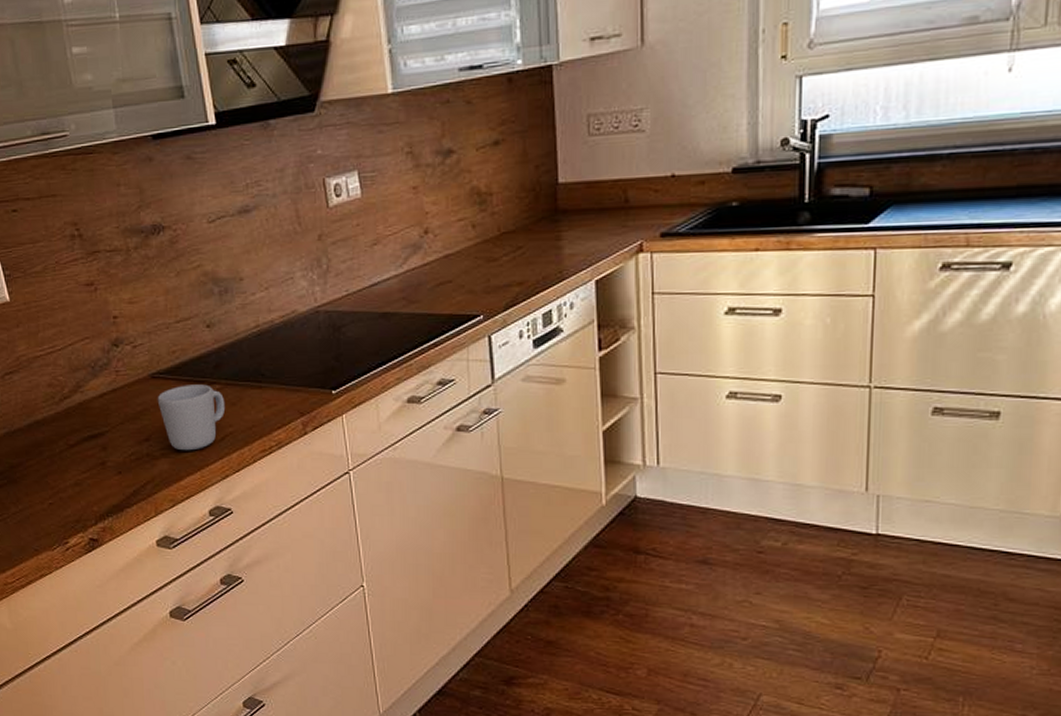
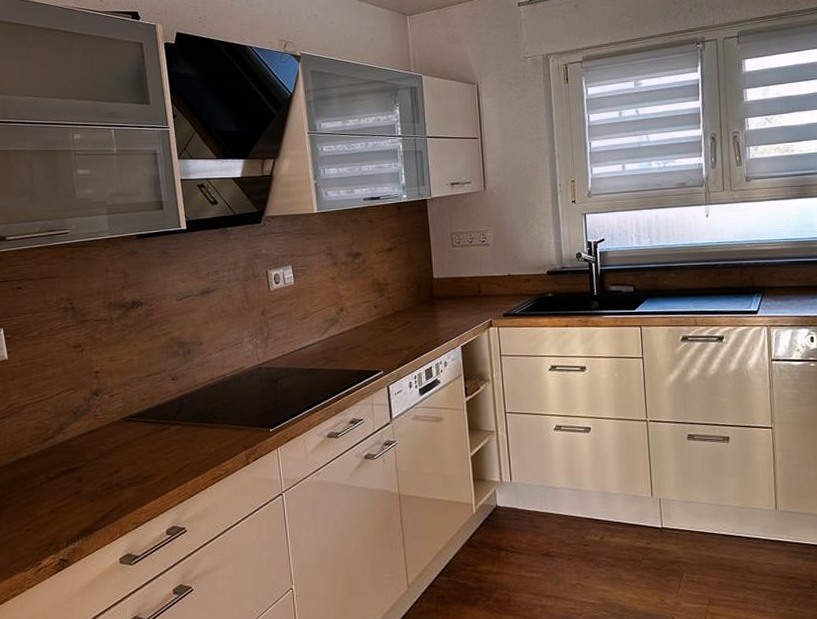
mug: present [157,384,226,451] -> none [128,425,184,481]

